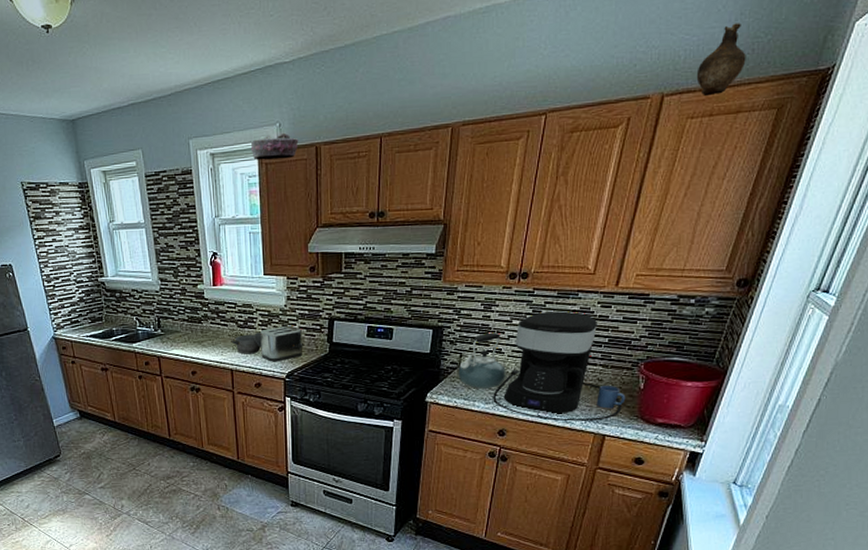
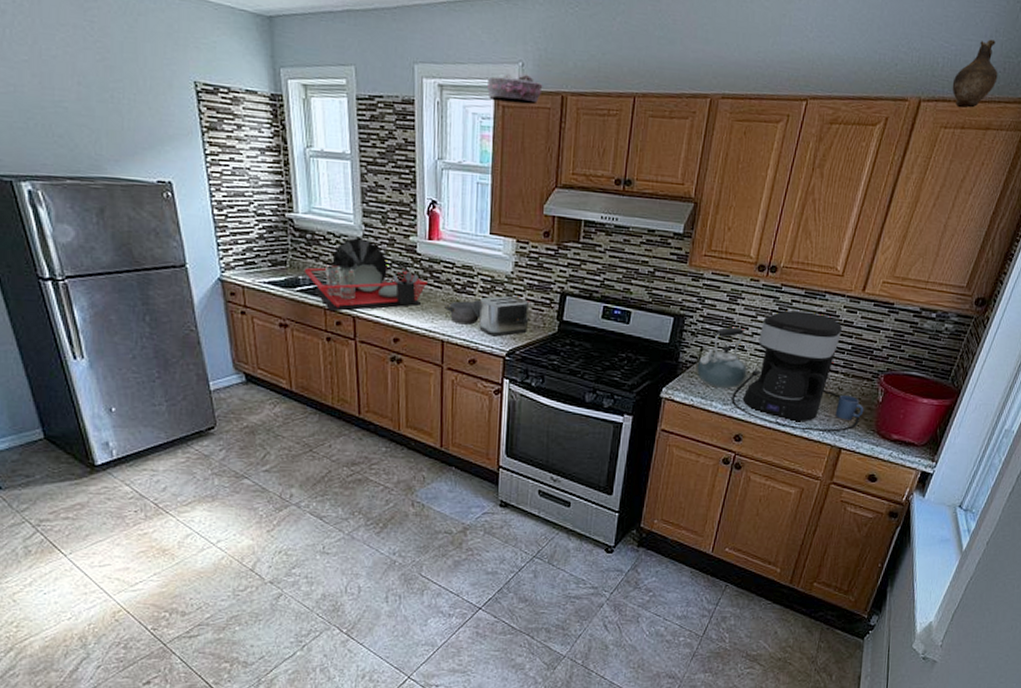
dish rack: none [116,291,215,355] -> present [304,238,428,312]

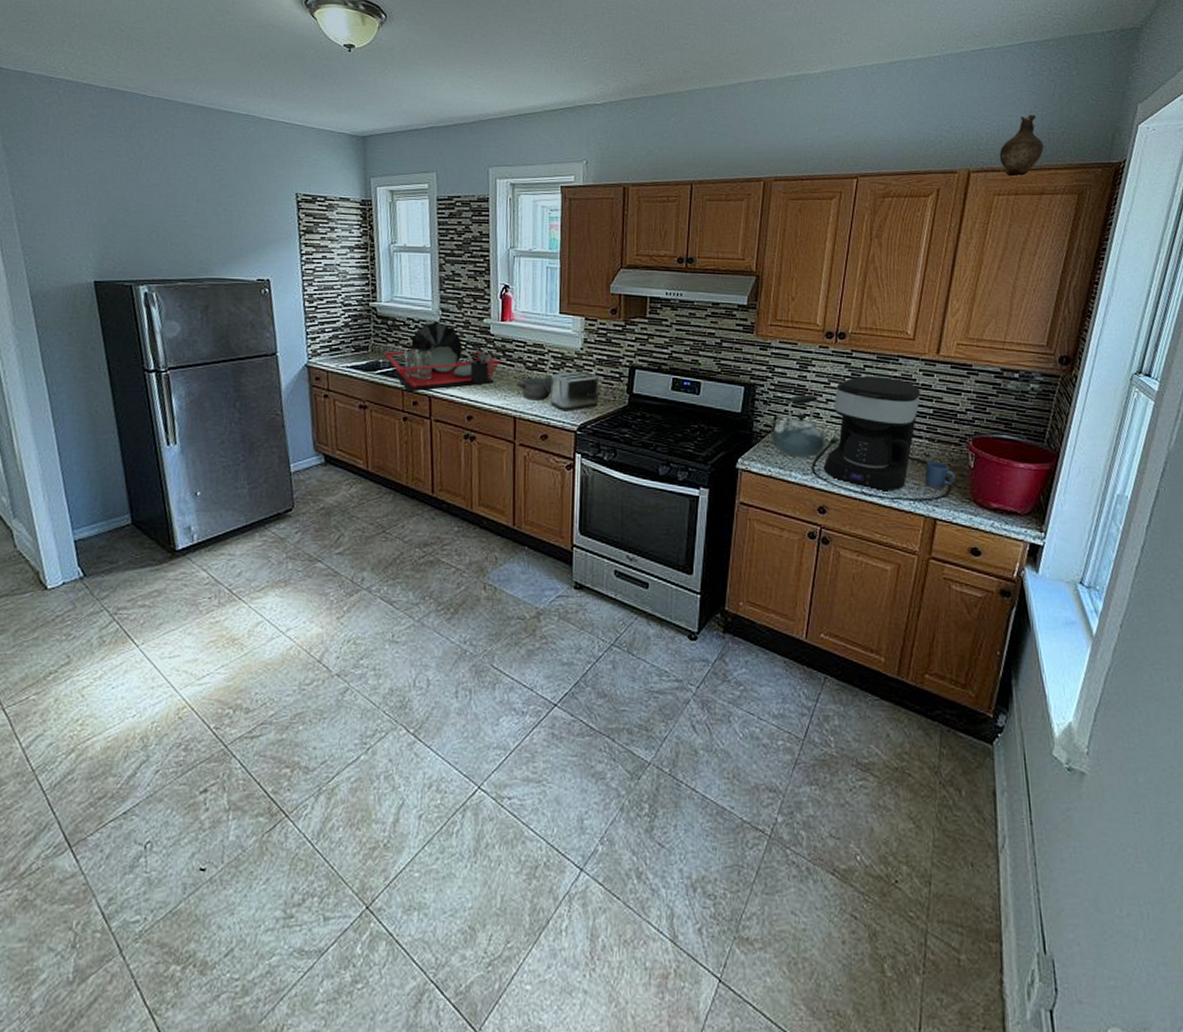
decorative basket: present [487,73,543,105] -> none [555,170,606,196]

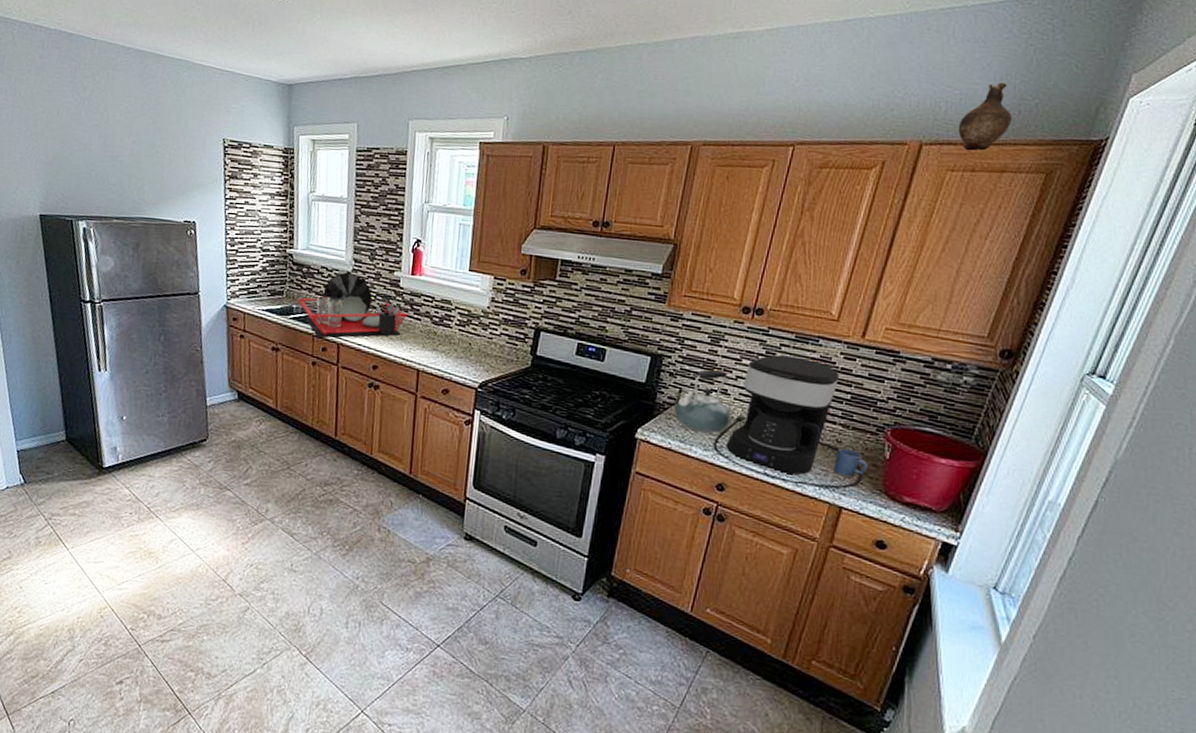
cooking pot: present [516,376,552,401] -> none [422,332,457,356]
toaster: present [549,370,599,412] -> none [454,329,503,368]

